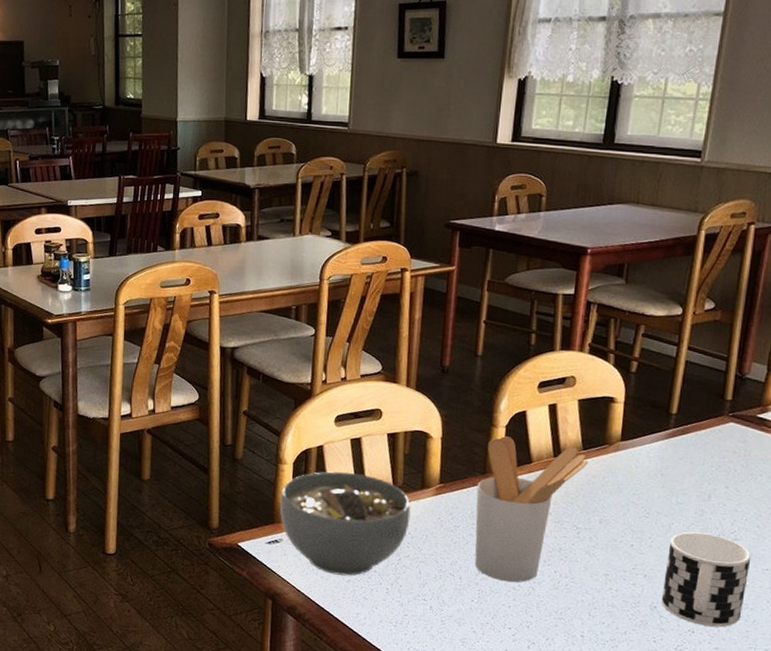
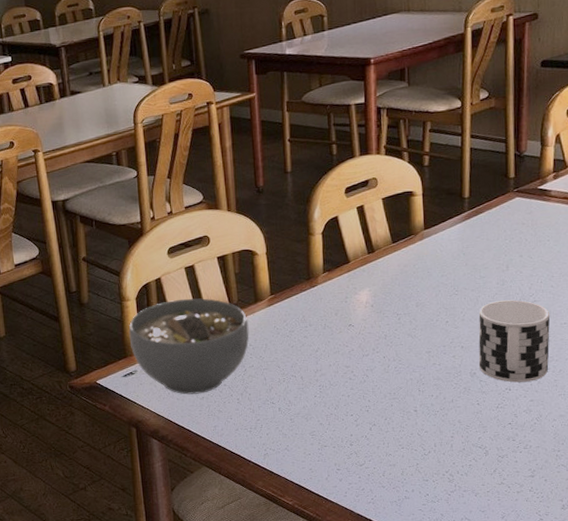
utensil holder: present [474,436,588,583] -> none [304,242,398,374]

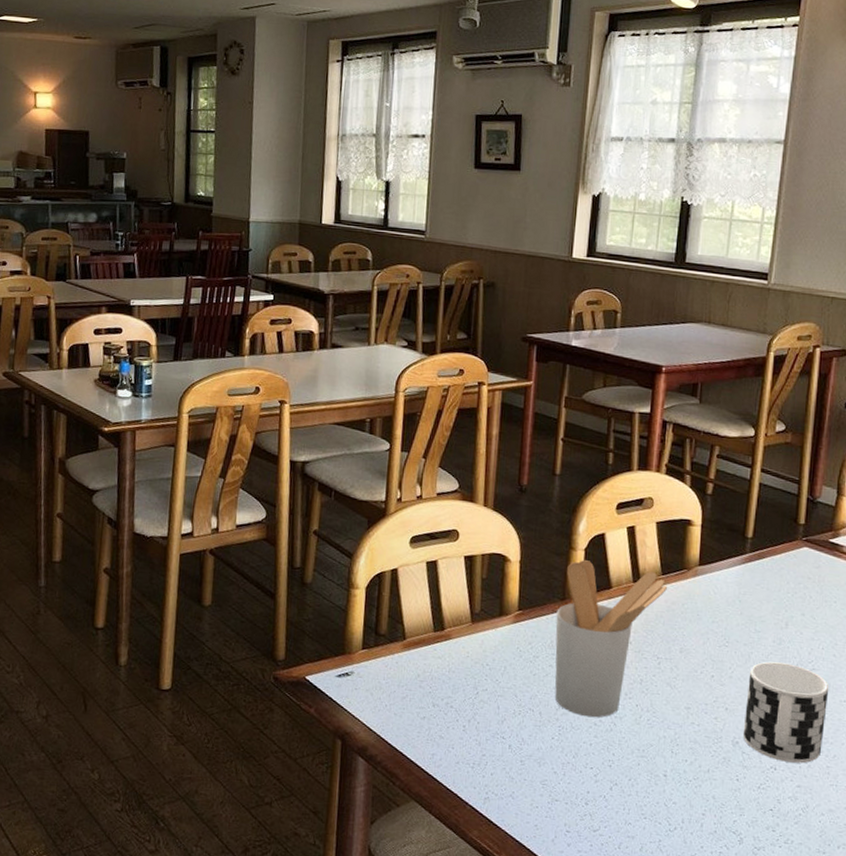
soup bowl: present [128,298,249,395] -> none [351,597,489,712]
utensil holder: none [304,242,398,374] -> present [554,560,667,718]

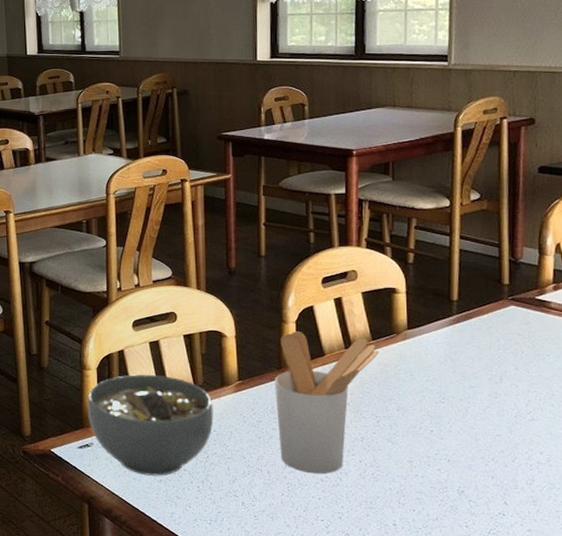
soup bowl: none [351,597,489,712] -> present [87,374,214,476]
cup: present [742,661,830,764] -> none [467,414,551,509]

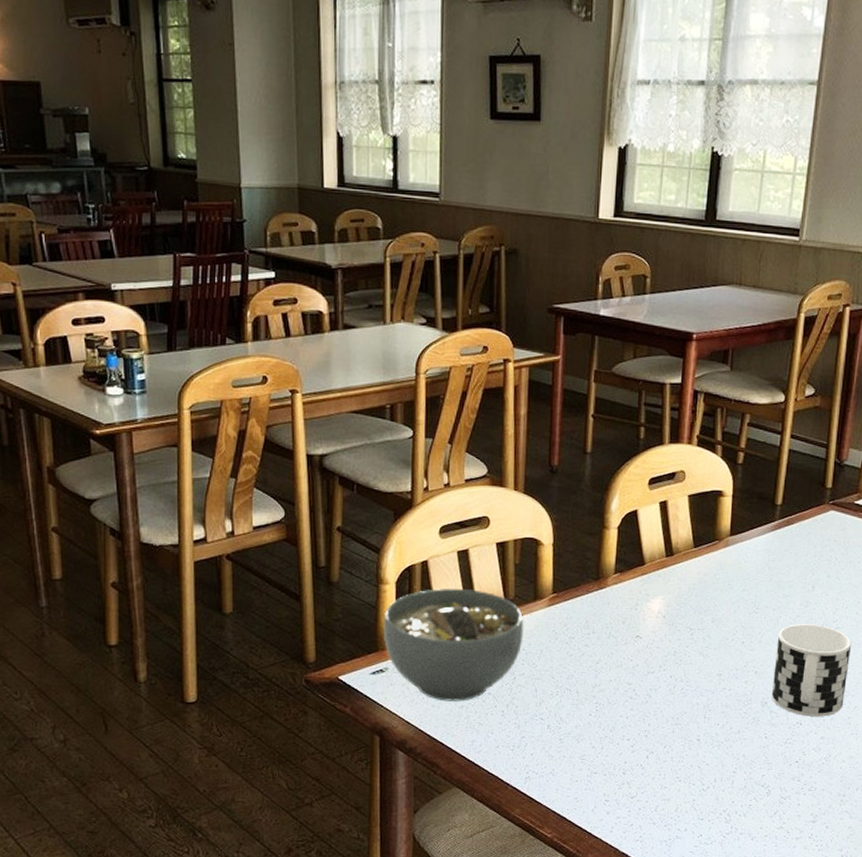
utensil holder: present [274,331,378,474] -> none [590,538,699,692]
cup: none [467,414,551,509] -> present [771,624,852,717]

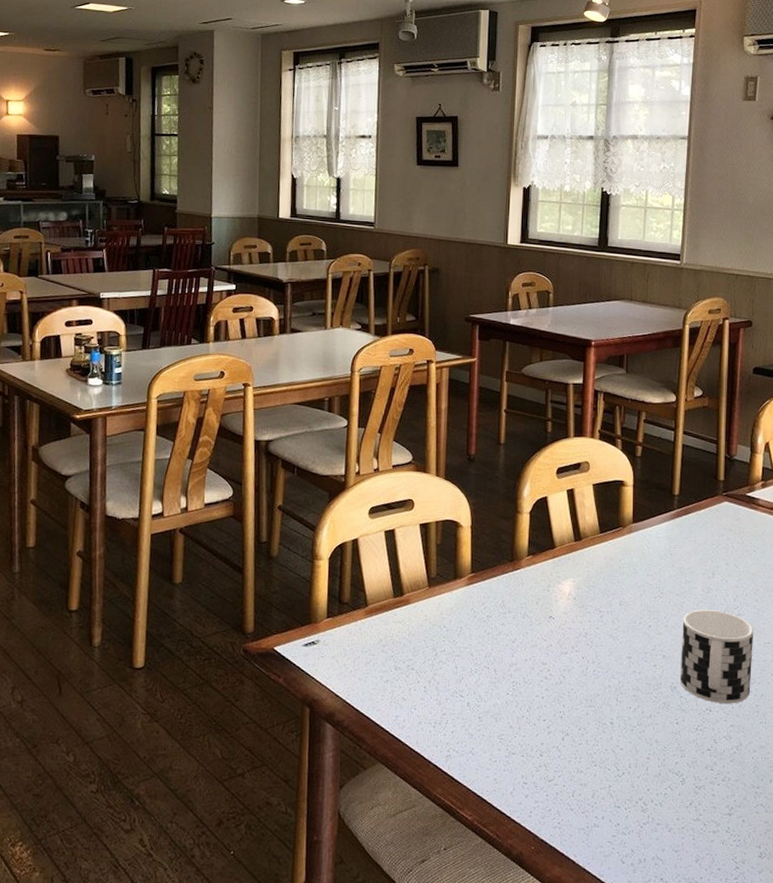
soup bowl: present [383,588,524,702] -> none [316,565,445,676]

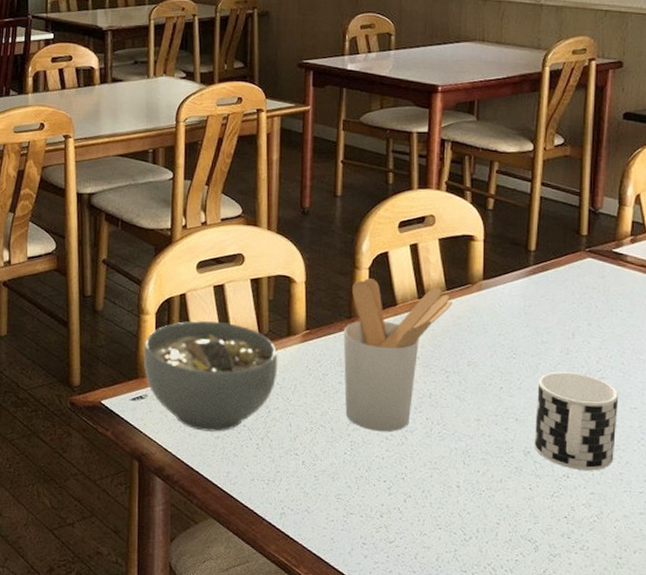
soup bowl: none [316,565,445,676] -> present [143,320,278,432]
utensil holder: none [506,523,605,672] -> present [343,279,452,432]

